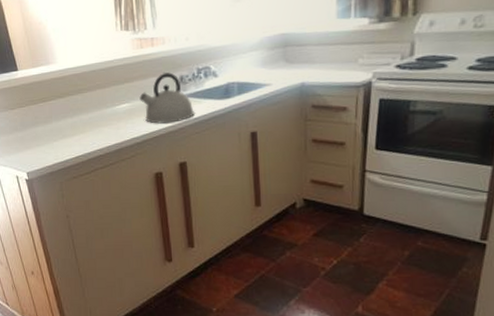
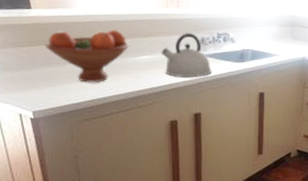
fruit bowl: none [32,80,108,139] -> present [45,29,130,83]

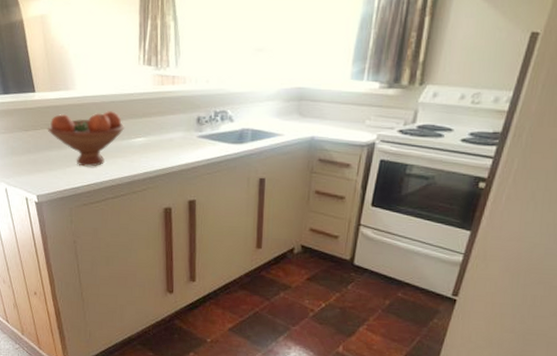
kettle: present [161,33,212,78] -> none [156,112,208,162]

